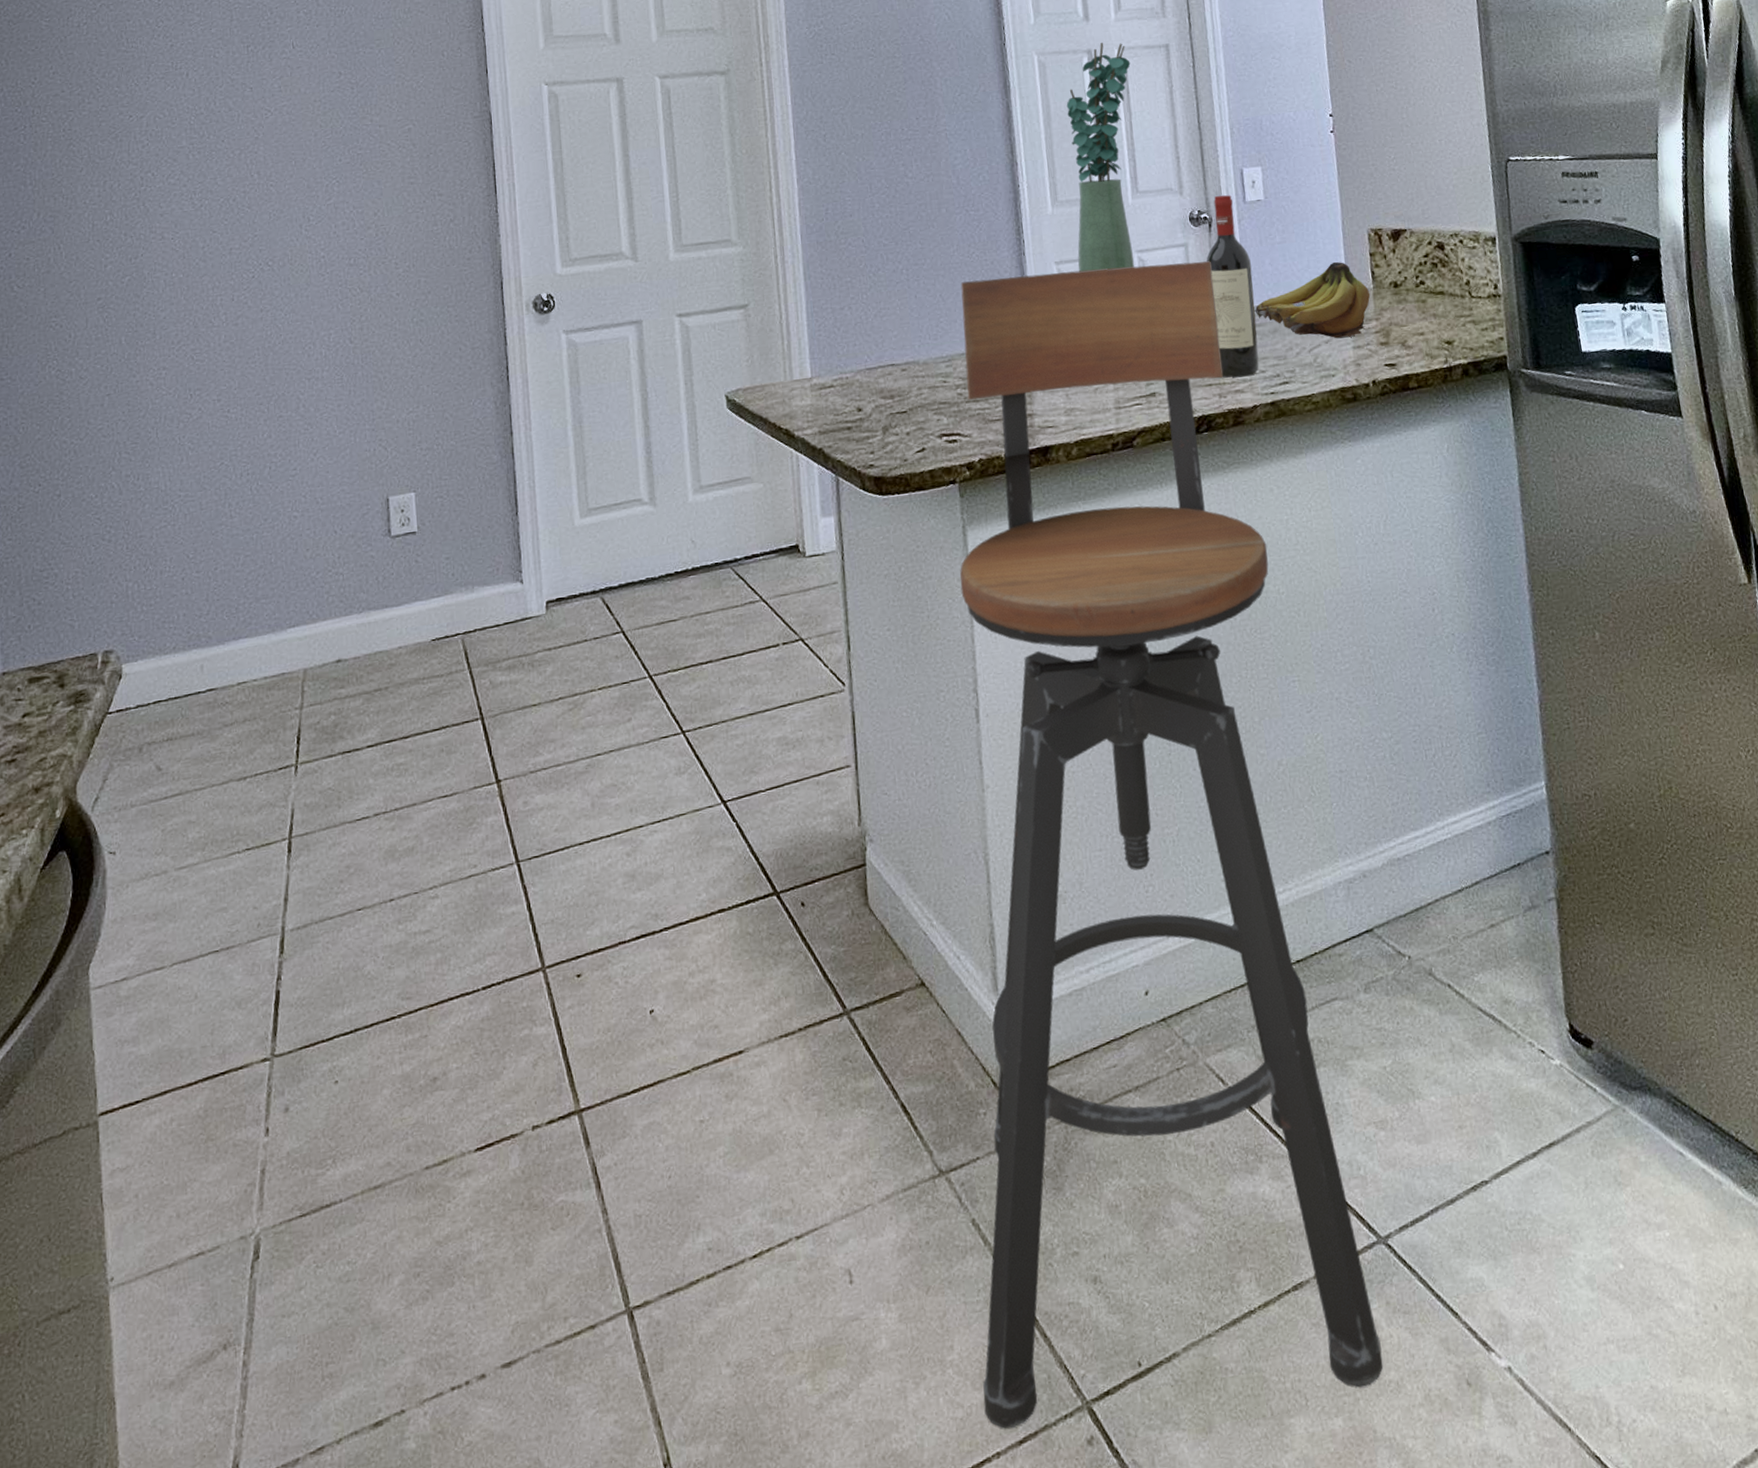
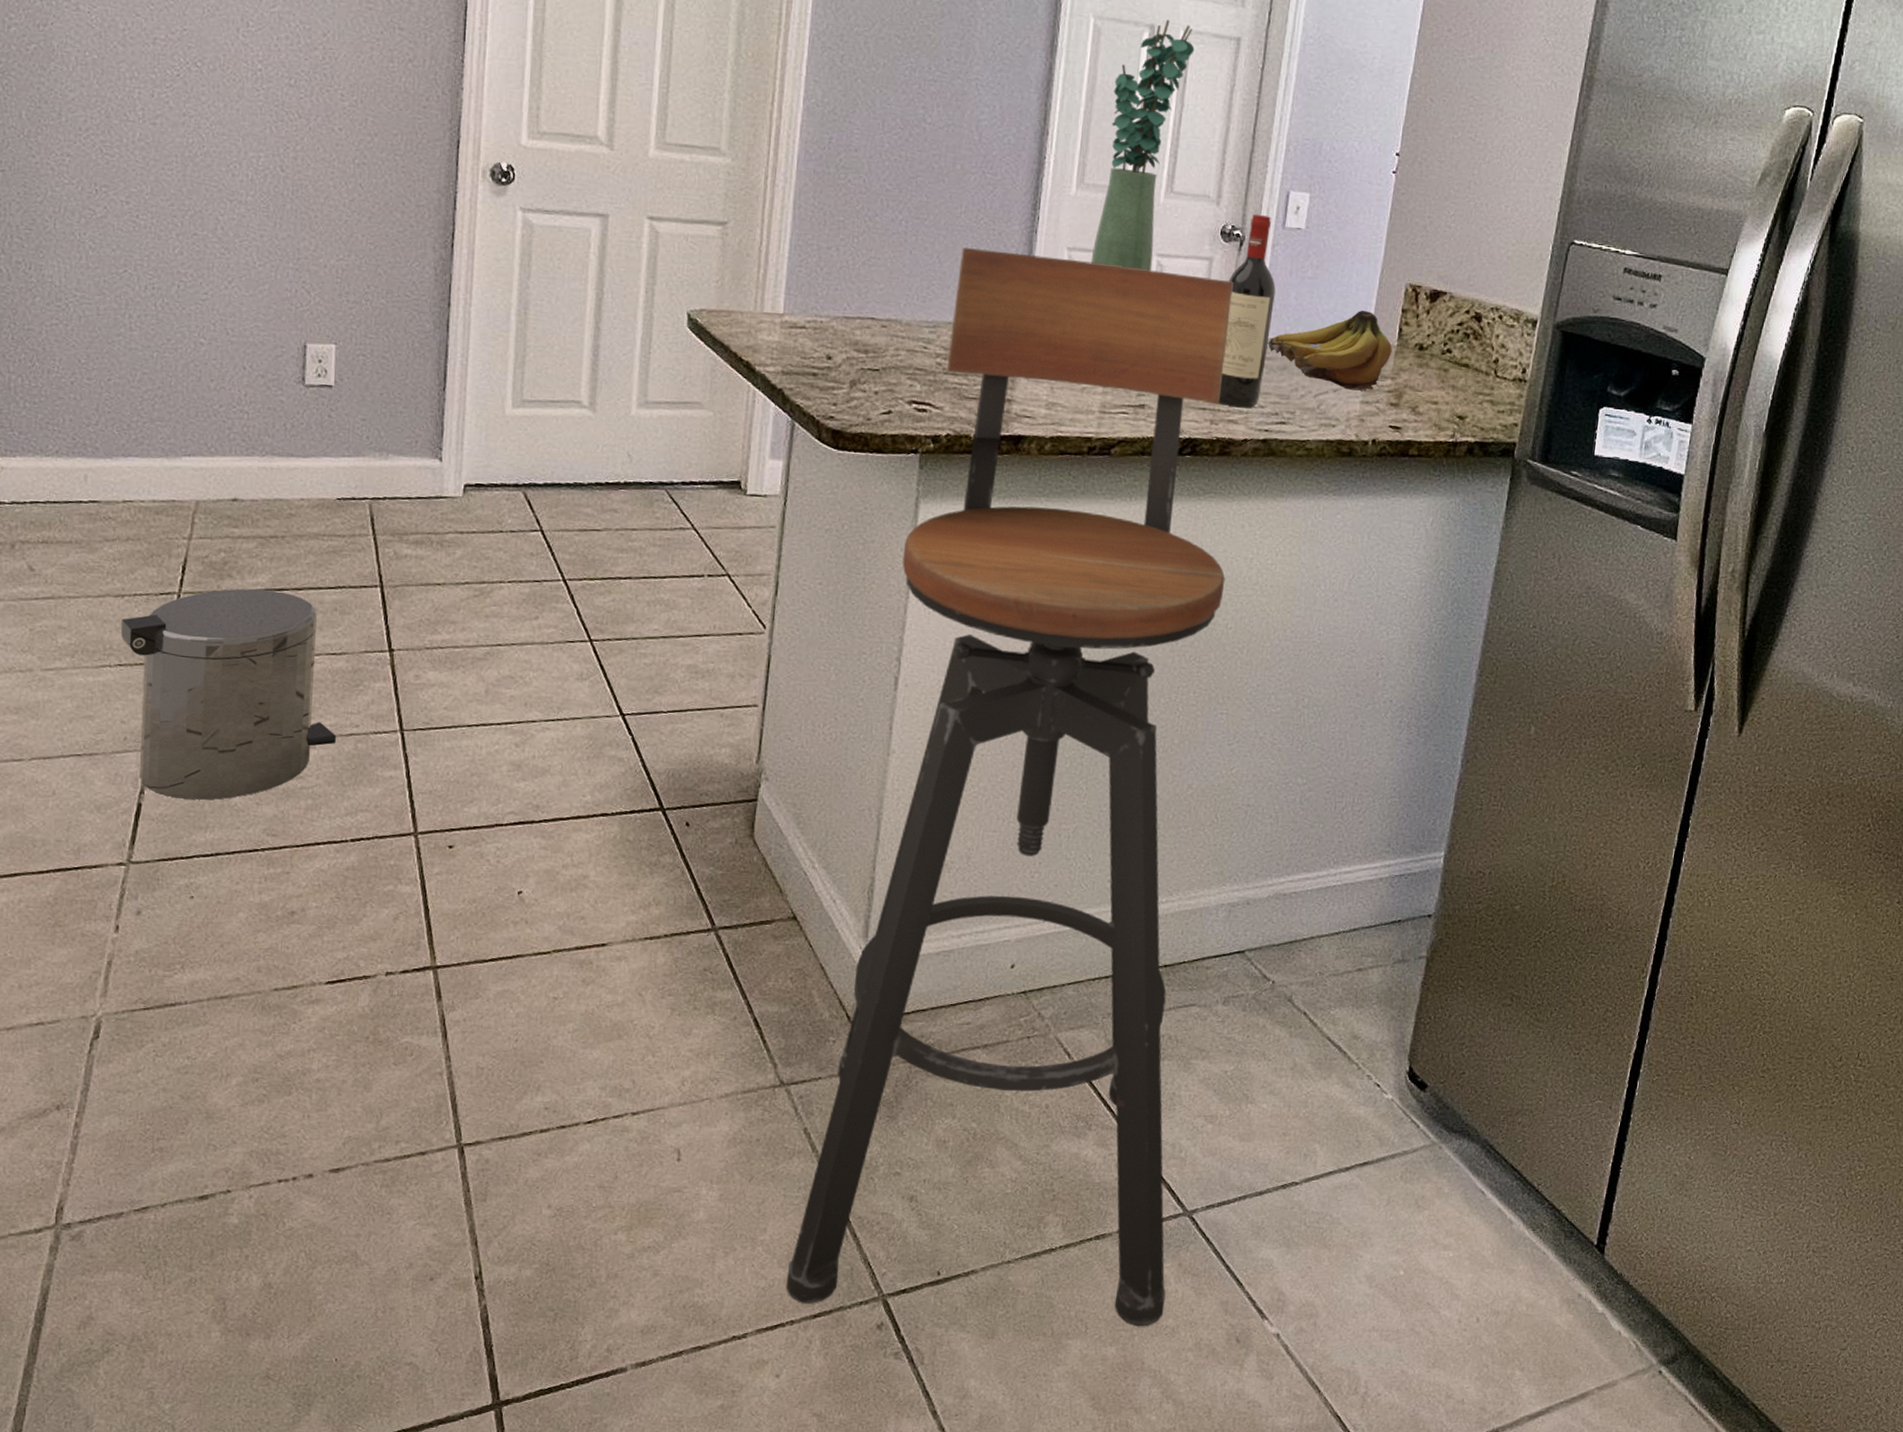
trash can: none [246,743,457,978] -> present [121,588,336,800]

